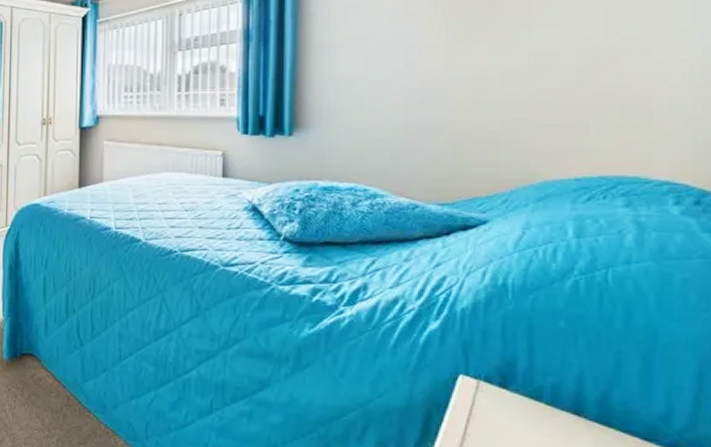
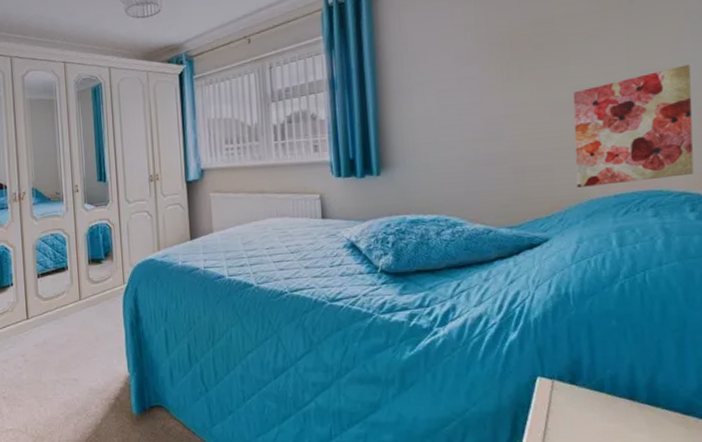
wall art: none [528,33,690,166] -> present [573,64,694,187]

